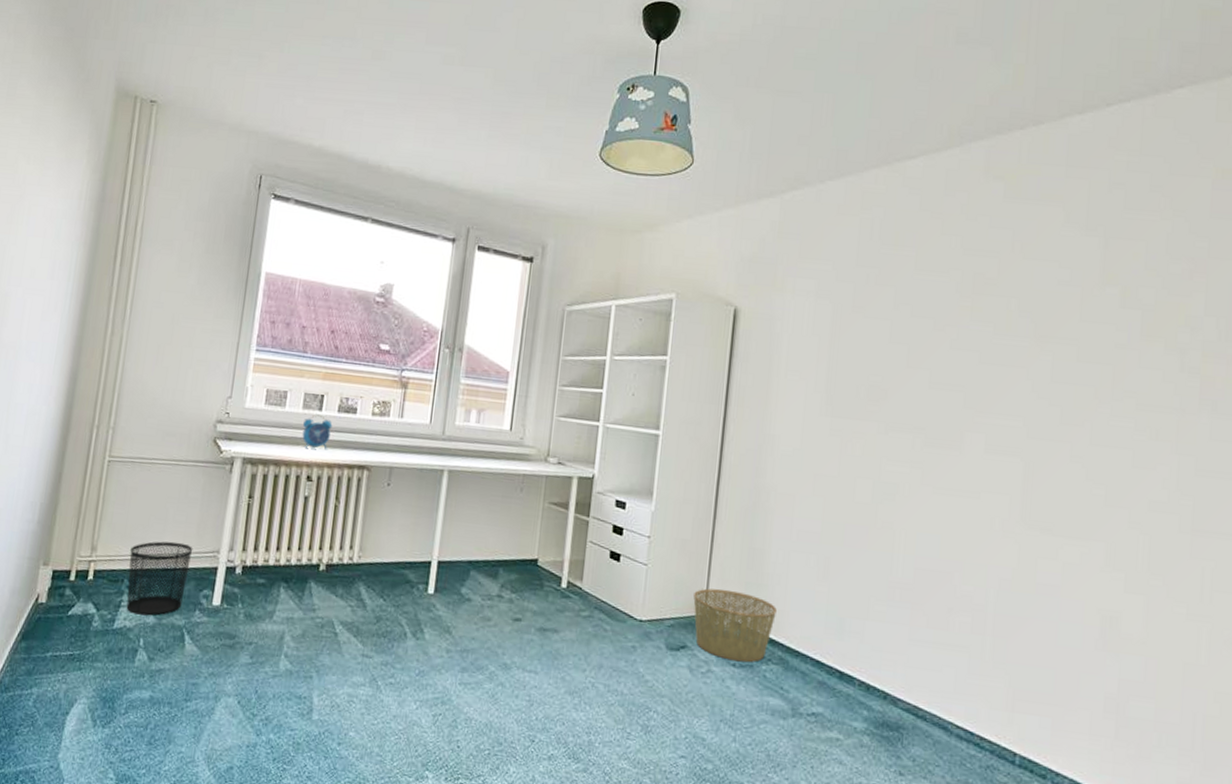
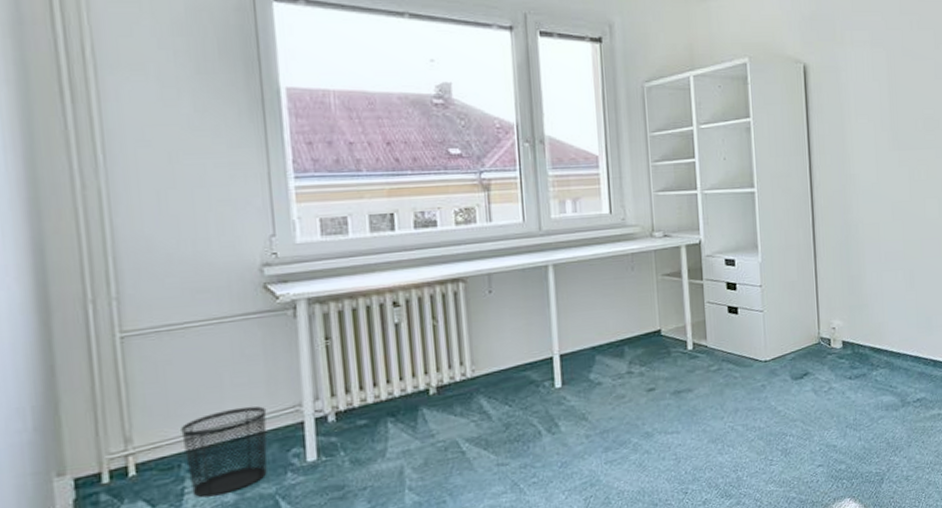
alarm clock: present [302,414,333,450] -> none [375,235,412,273]
basket: present [693,588,777,663] -> none [808,315,878,375]

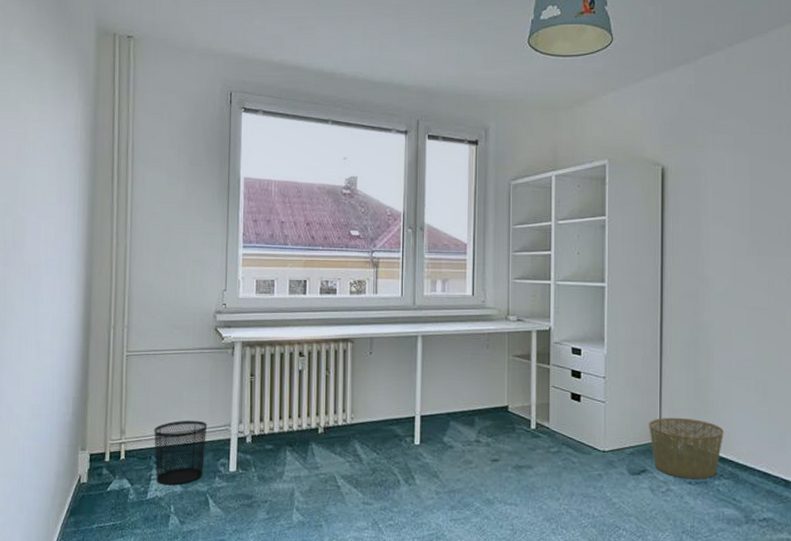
basket: none [808,315,878,375] -> present [649,417,724,480]

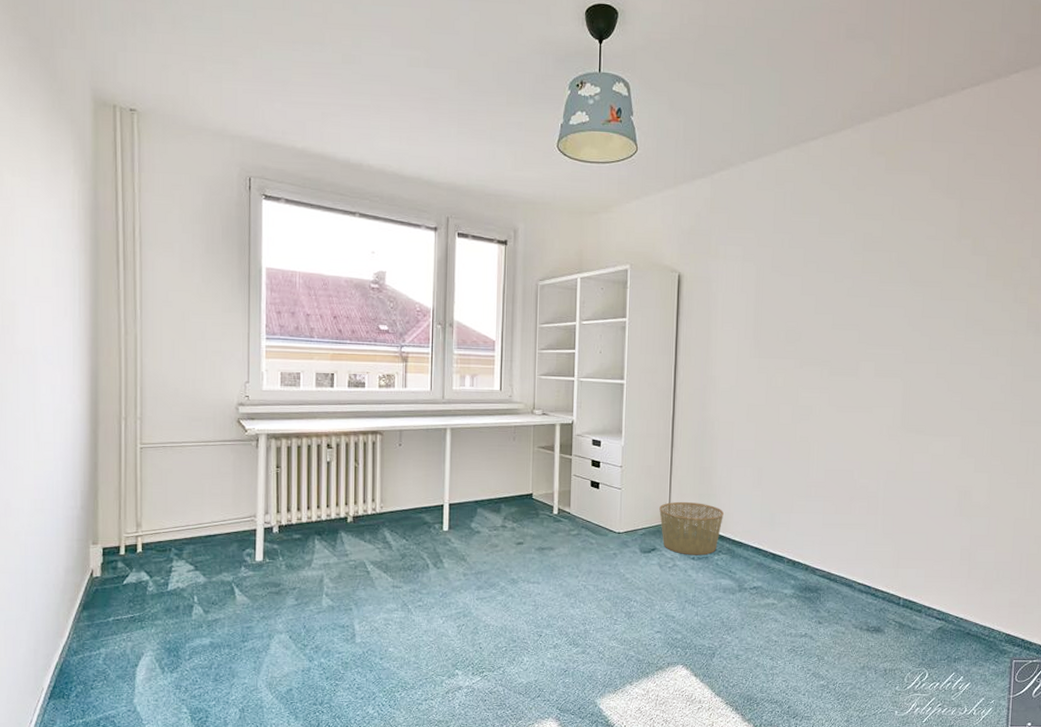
waste bin: present [154,420,208,486] -> none [173,511,232,576]

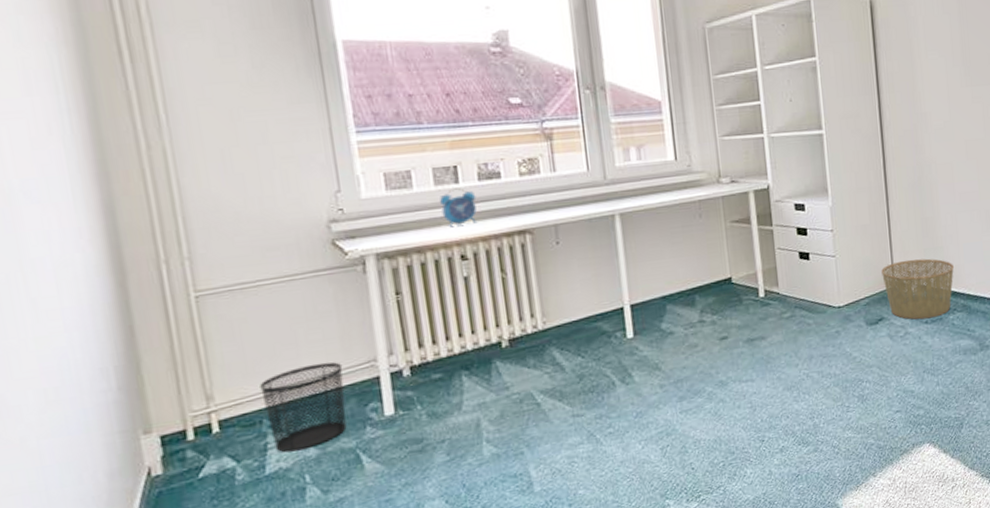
waste bin: none [173,511,232,576] -> present [260,362,347,453]
alarm clock: none [318,391,345,421] -> present [440,188,477,226]

